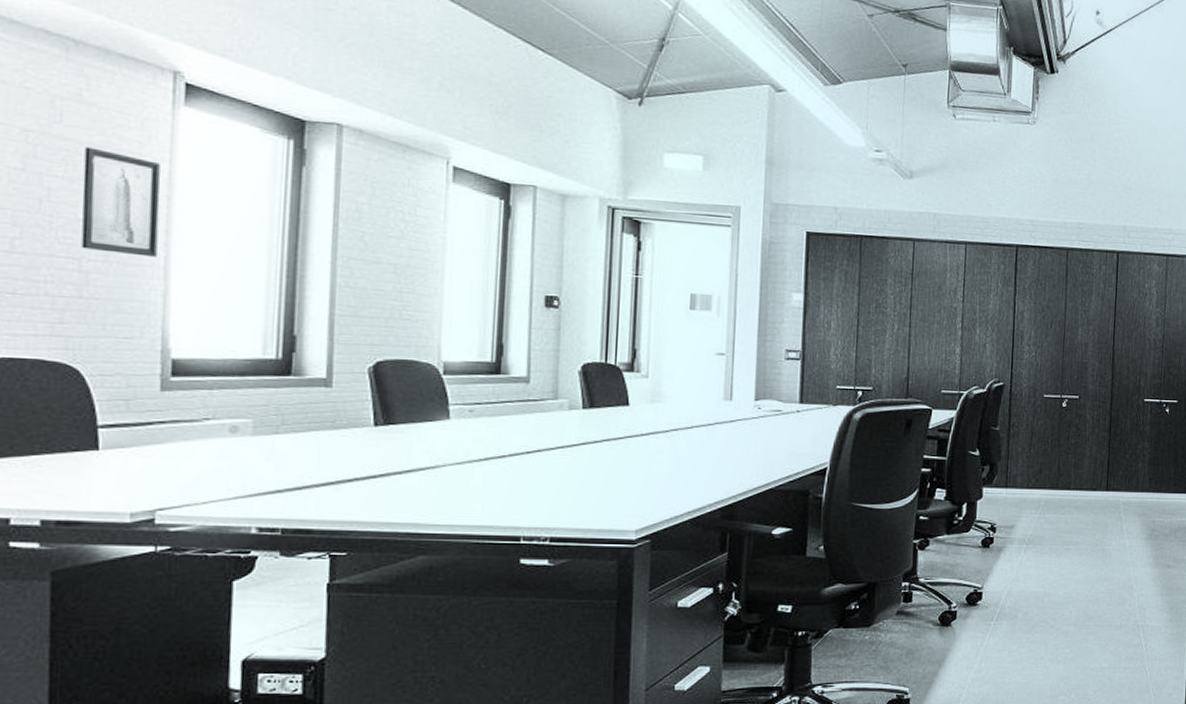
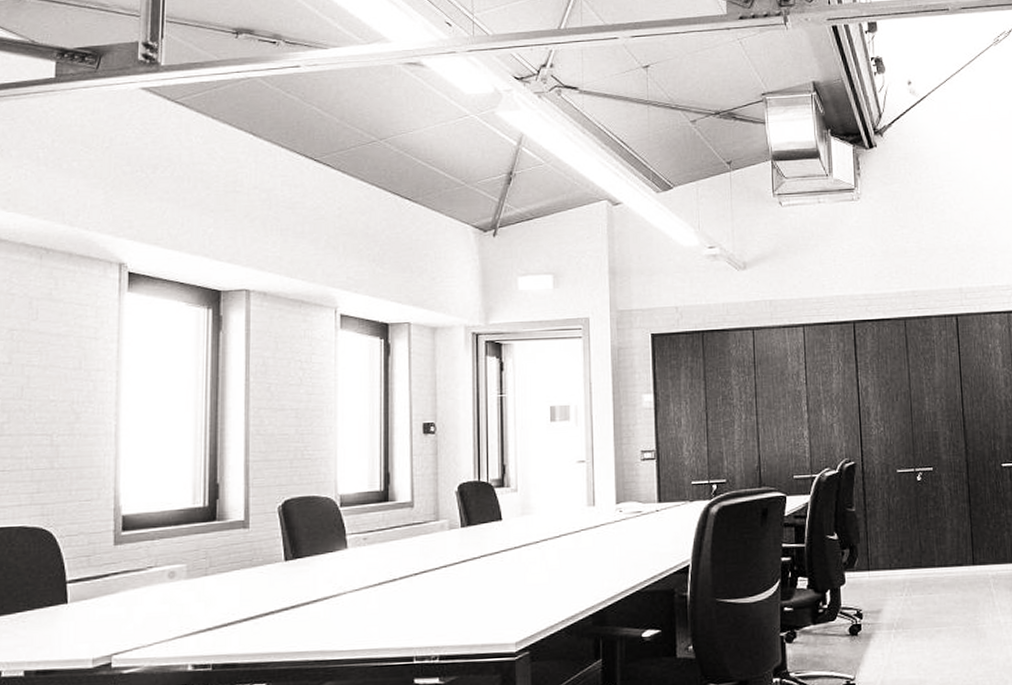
wall art: present [81,147,161,257] -> none [53,337,111,427]

